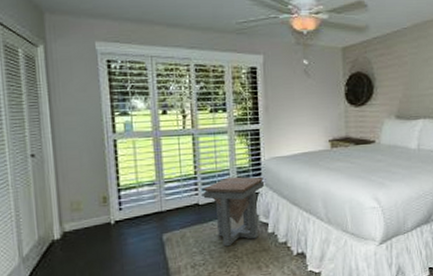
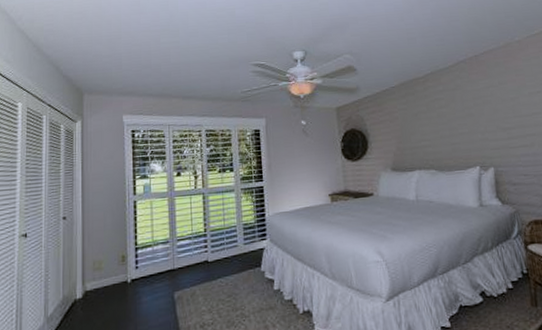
side table: present [203,176,265,247] -> none [212,232,270,305]

